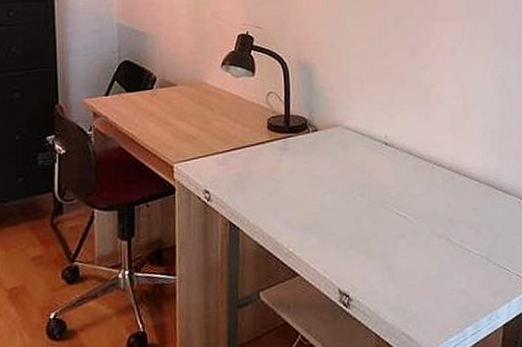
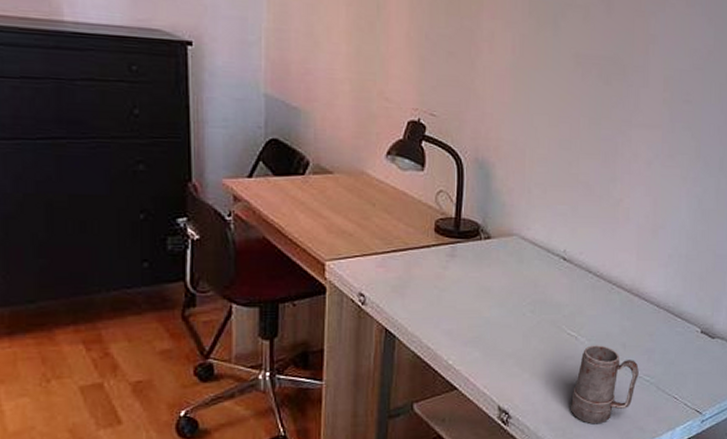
mug: none [407,222,469,302] -> present [571,345,639,424]

